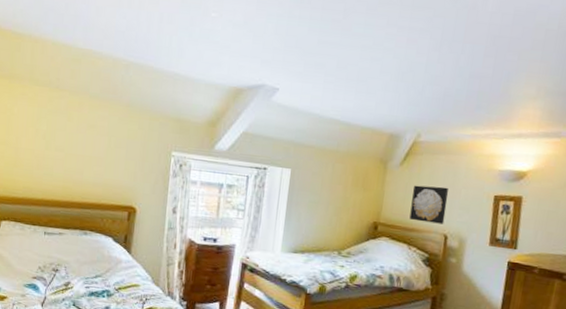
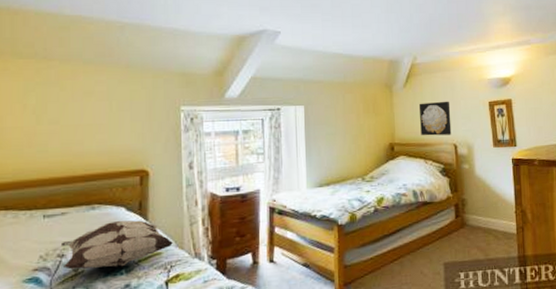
decorative pillow: none [56,248,151,291] -> present [60,220,174,270]

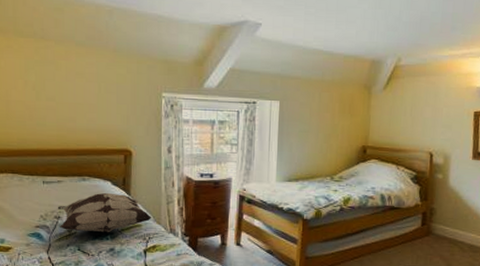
wall art: present [419,101,452,136] -> none [396,107,432,143]

